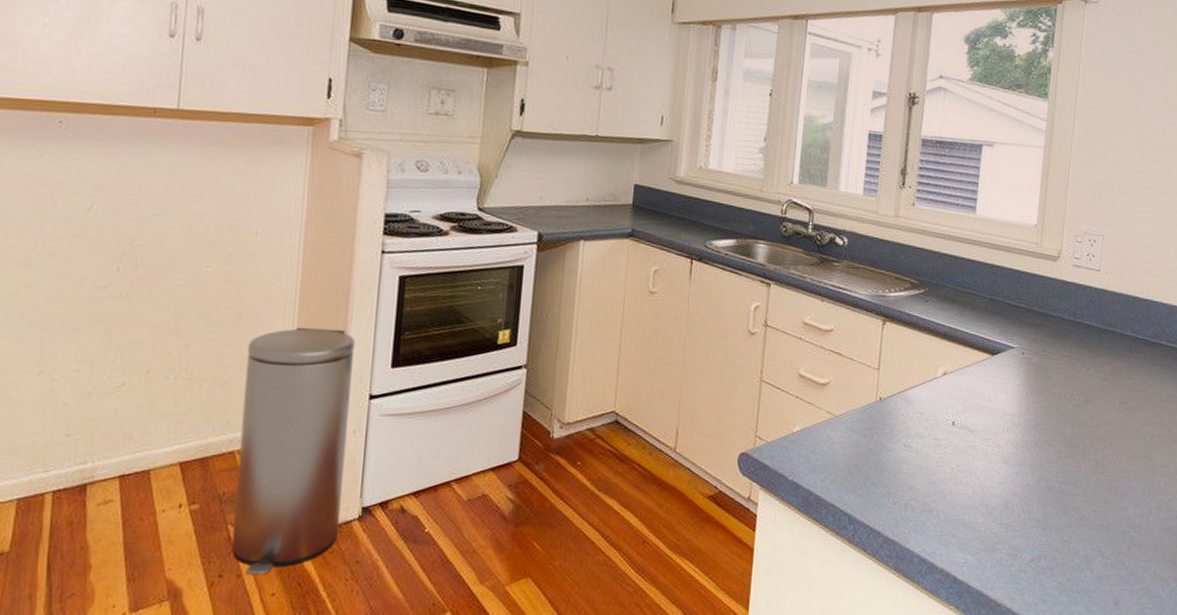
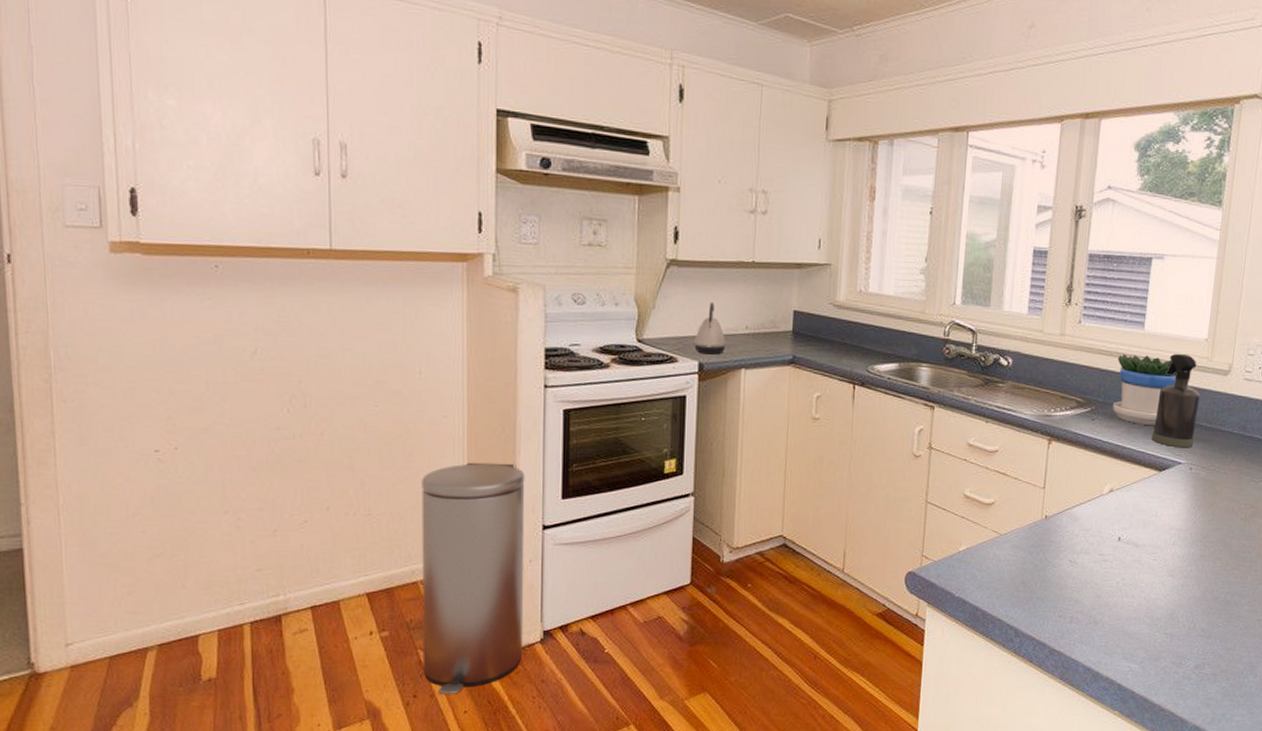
kettle: none [534,174,567,226] -> present [694,302,727,355]
flowerpot: none [945,237,1008,310] -> present [1112,354,1177,426]
spray bottle: none [984,238,1031,332] -> present [1151,353,1201,448]

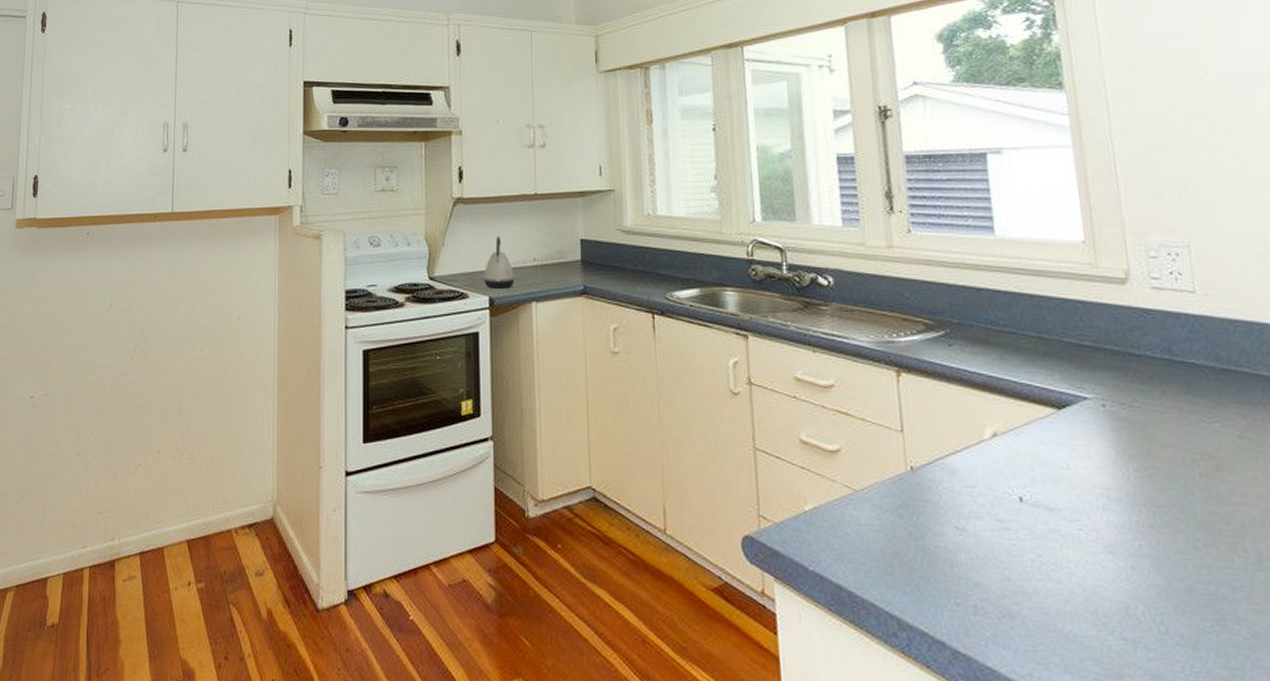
pedal bin: present [422,462,525,695] -> none [234,405,329,660]
flowerpot: present [1112,354,1177,426] -> none [968,265,1053,352]
spray bottle: present [1151,353,1201,448] -> none [1033,260,1100,379]

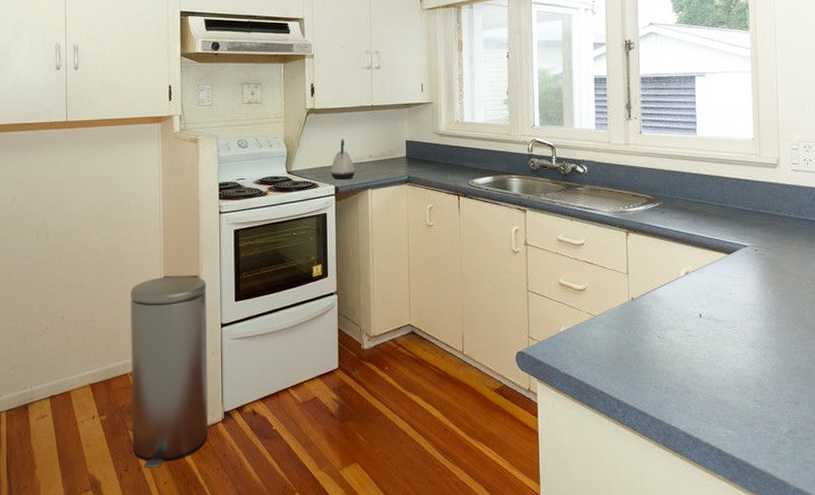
pedal bin: none [234,405,329,660] -> present [130,275,209,469]

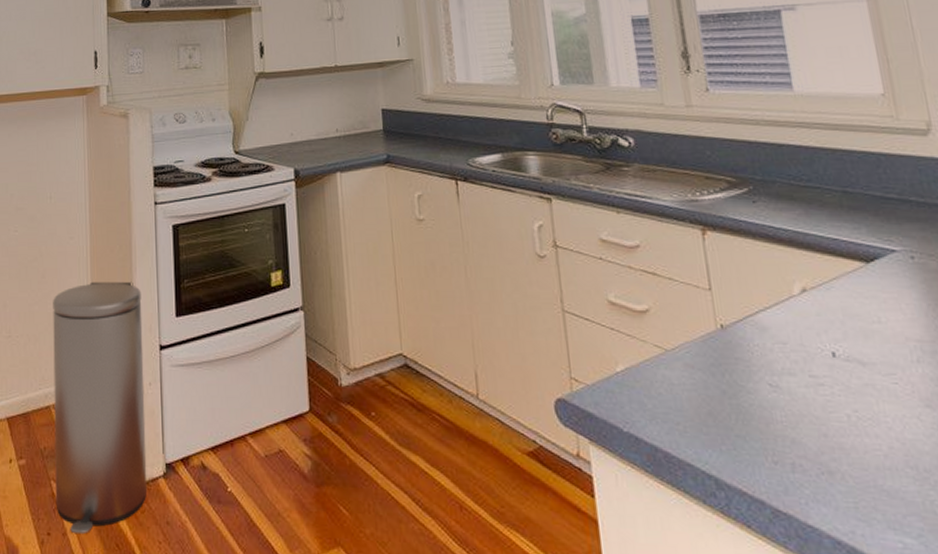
kettle: present [331,139,356,180] -> none [288,109,320,161]

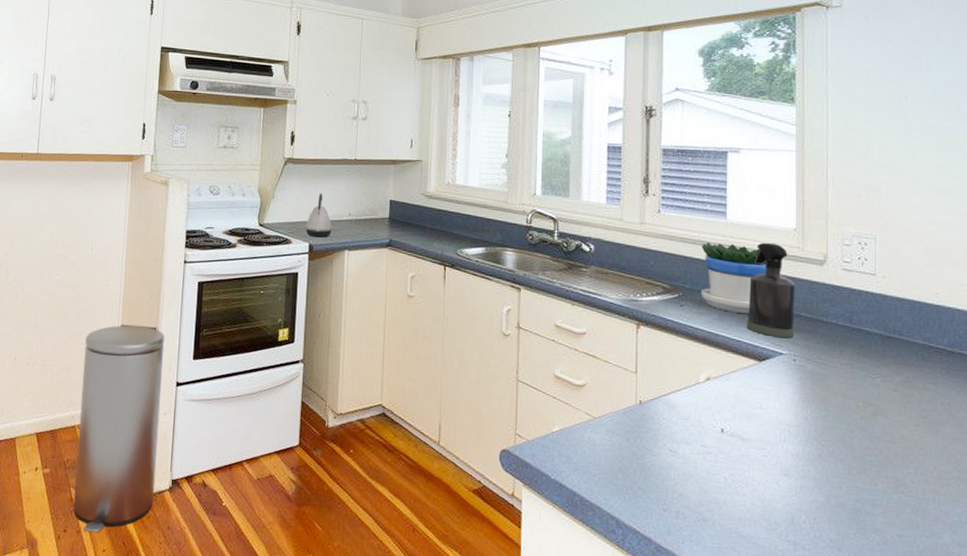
kettle: none [288,109,320,161] -> present [305,193,333,238]
flowerpot: none [768,120,855,206] -> present [700,242,767,315]
spray bottle: none [835,114,907,231] -> present [746,242,796,338]

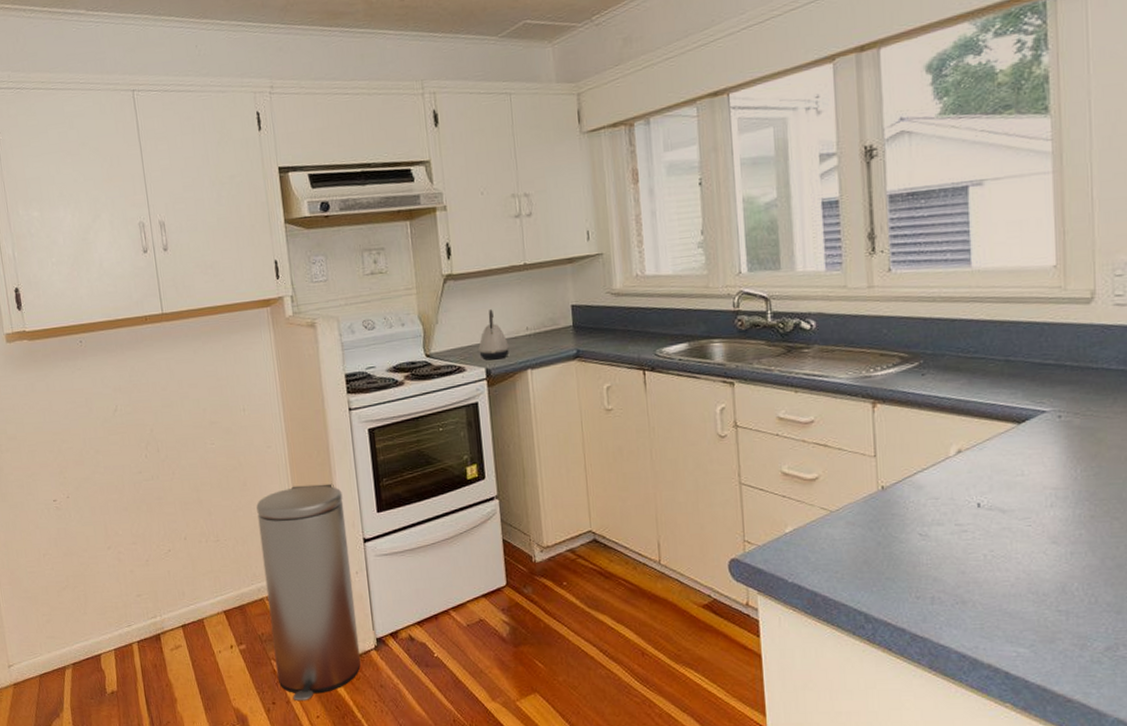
flowerpot: present [700,242,767,315] -> none [944,295,1023,374]
spray bottle: present [746,242,796,338] -> none [1001,286,1059,394]

